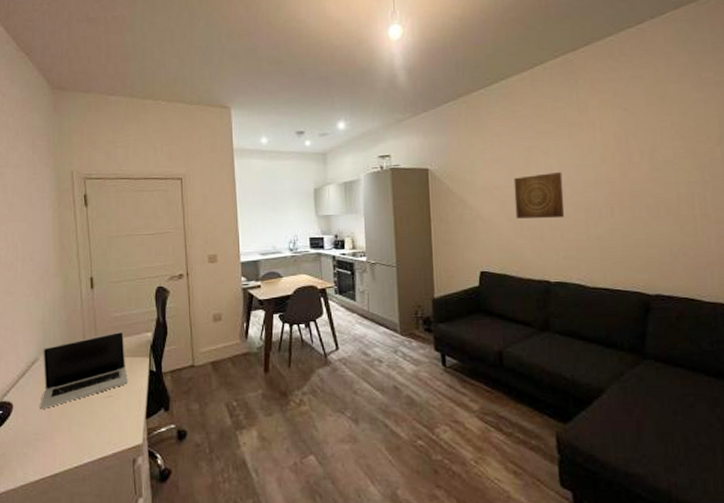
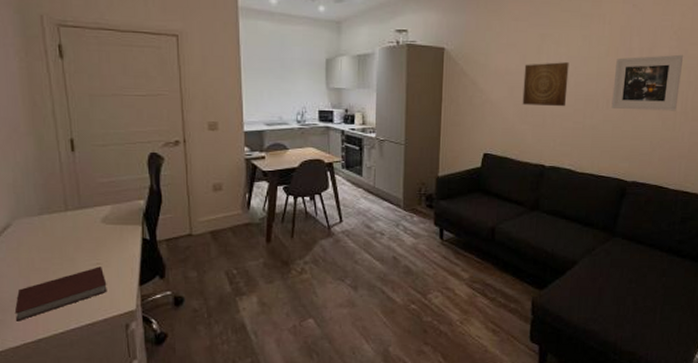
notebook: none [36,399,117,455] -> present [14,267,107,321]
laptop: present [40,331,129,410] -> none [16,197,119,277]
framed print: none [614,153,695,217] -> present [611,54,684,111]

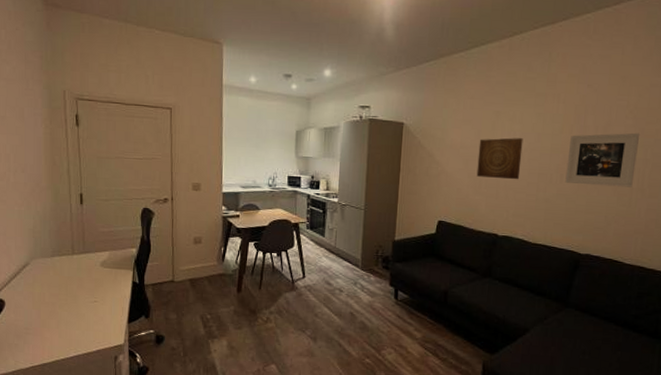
notebook: present [14,267,107,321] -> none [26,304,102,347]

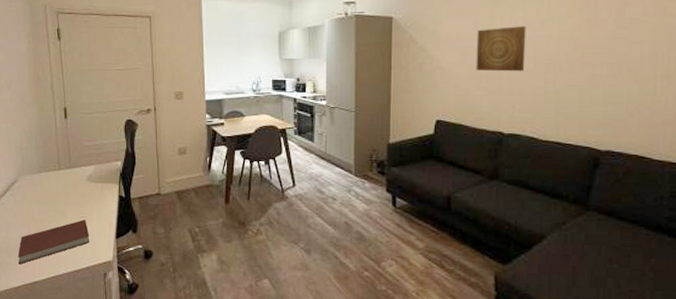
notebook: none [26,304,102,347] -> present [17,219,90,265]
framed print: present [565,132,641,188] -> none [577,12,662,74]

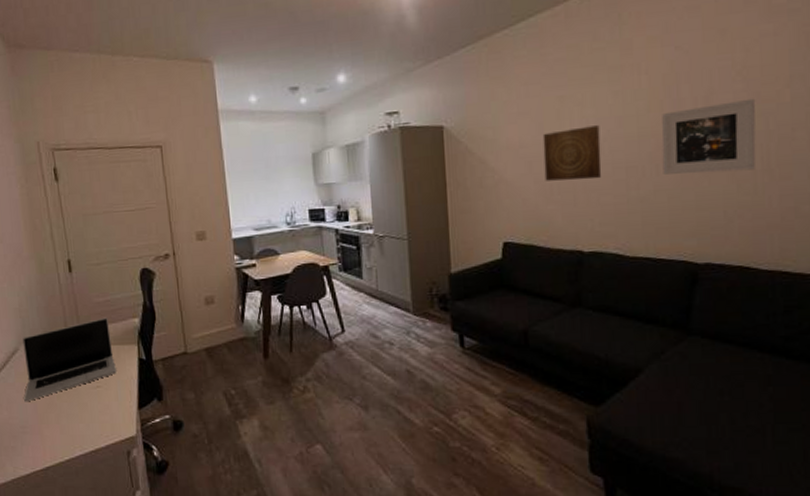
notebook: present [17,219,90,265] -> none [24,390,108,448]
laptop: none [20,159,100,226] -> present [22,317,117,402]
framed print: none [577,12,662,74] -> present [661,98,756,175]

